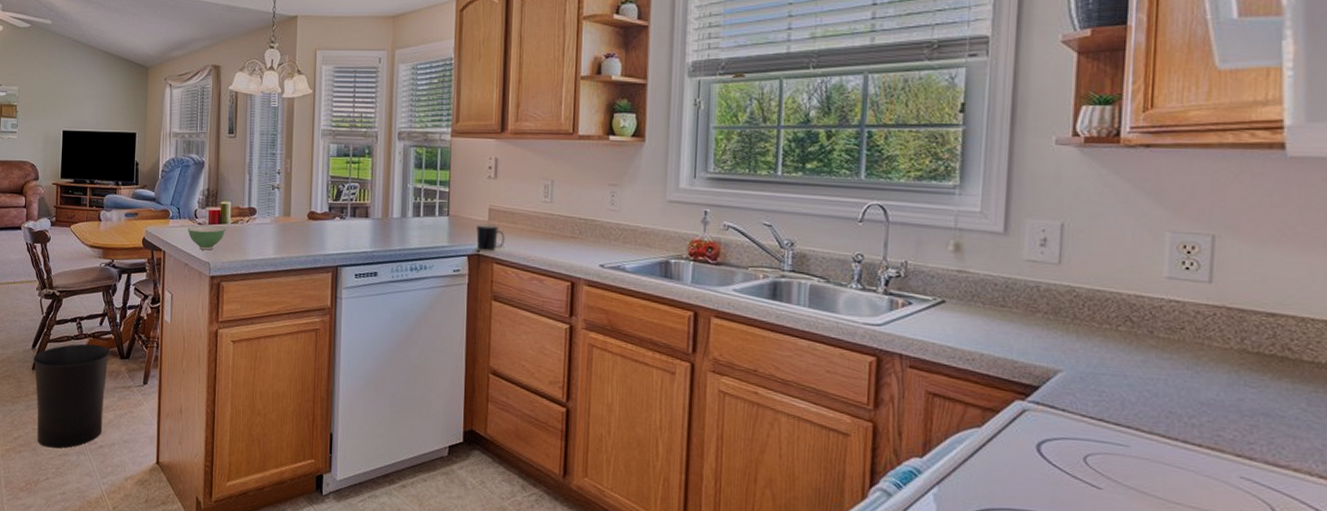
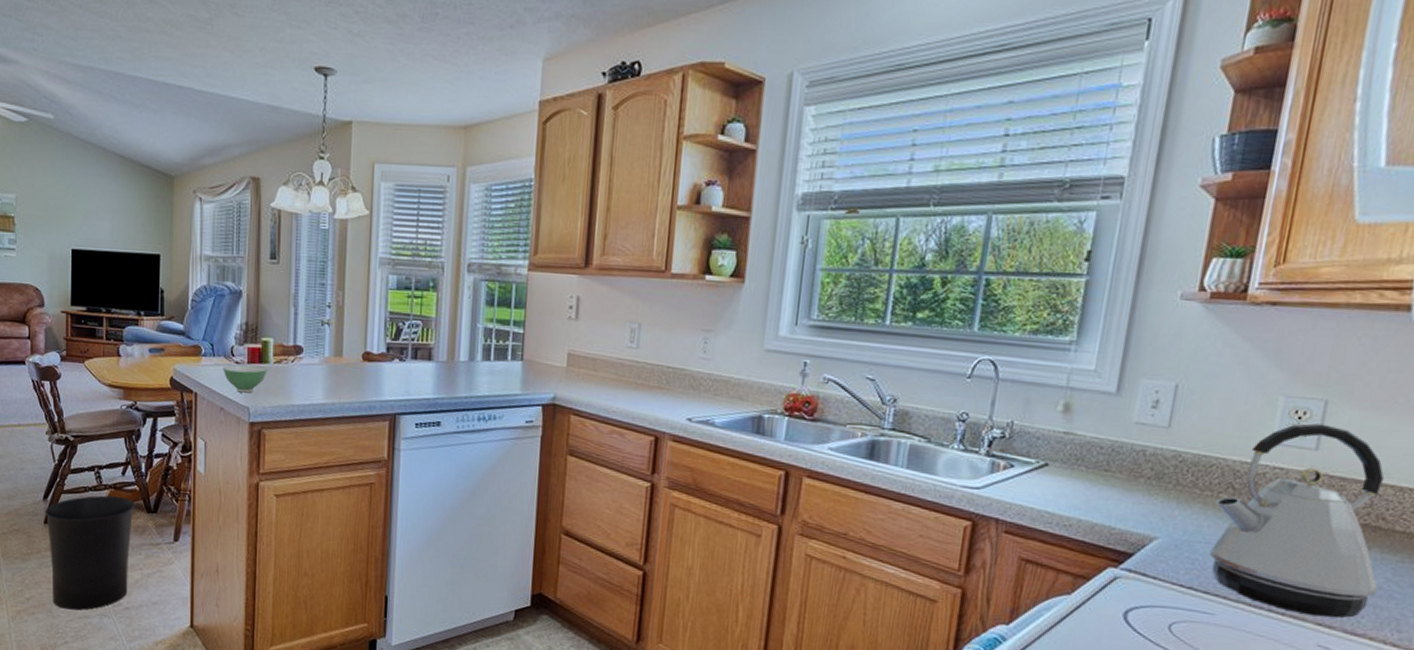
mug: present [475,224,505,253] -> none [552,370,585,403]
kettle: none [1115,257,1295,450] -> present [1209,423,1385,619]

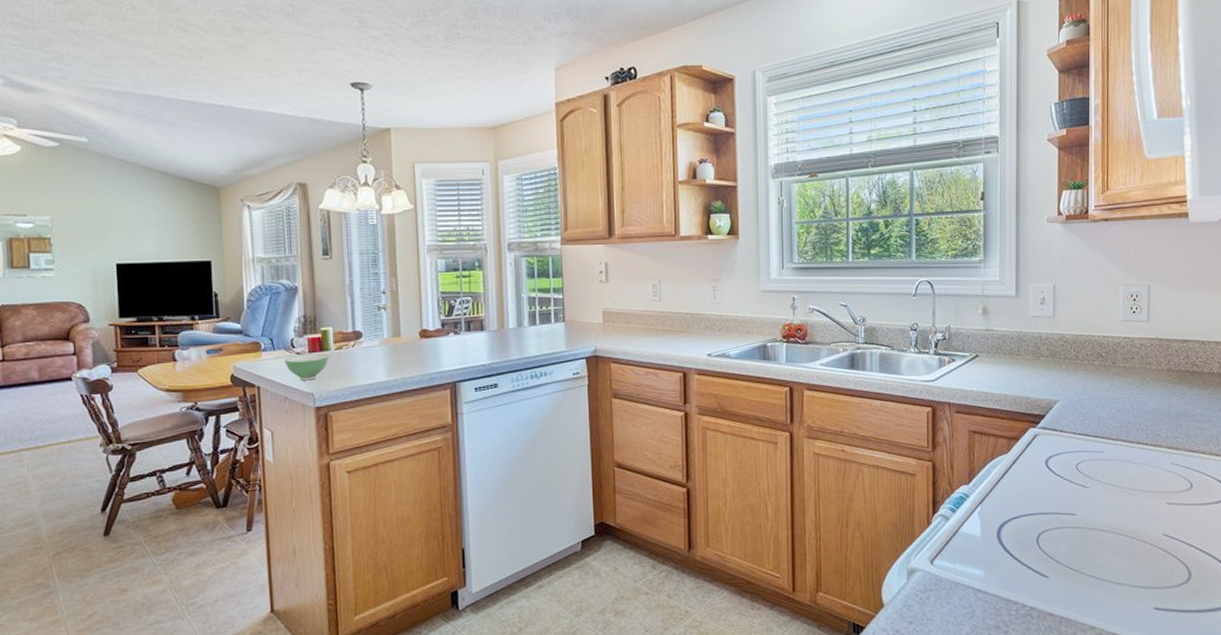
waste bin: present [45,495,135,610] -> none [104,497,203,619]
kettle: present [1209,423,1385,619] -> none [1092,302,1201,443]

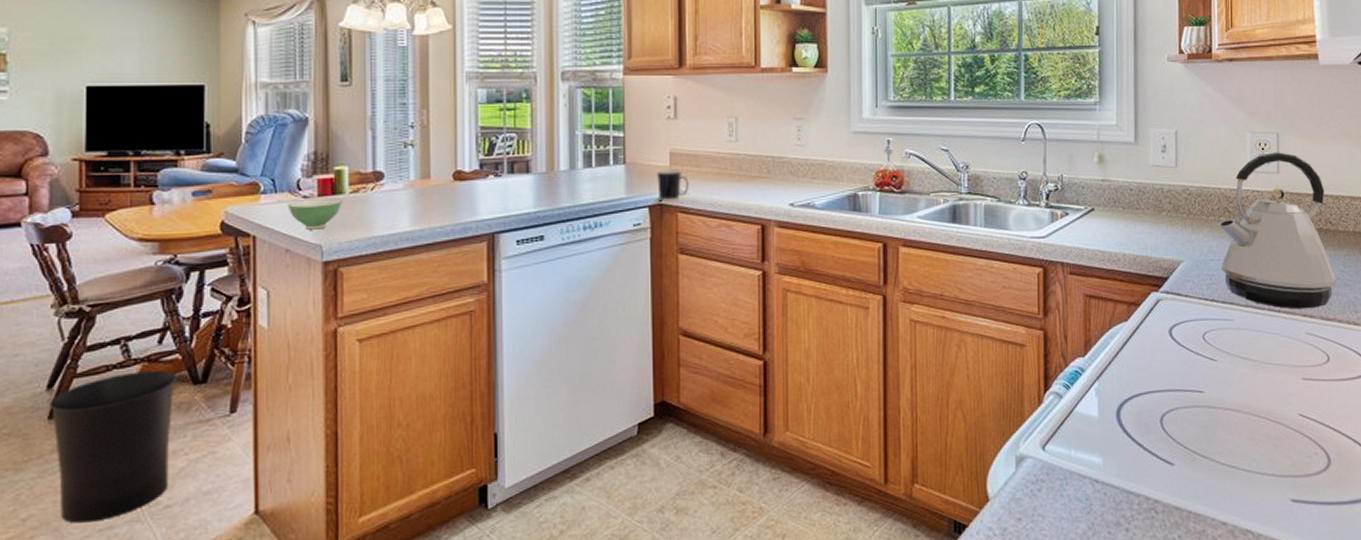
waste bin: none [104,497,203,619] -> present [49,370,177,523]
mug: none [591,326,620,354] -> present [656,170,689,202]
kettle: none [1092,302,1201,443] -> present [1218,152,1337,310]

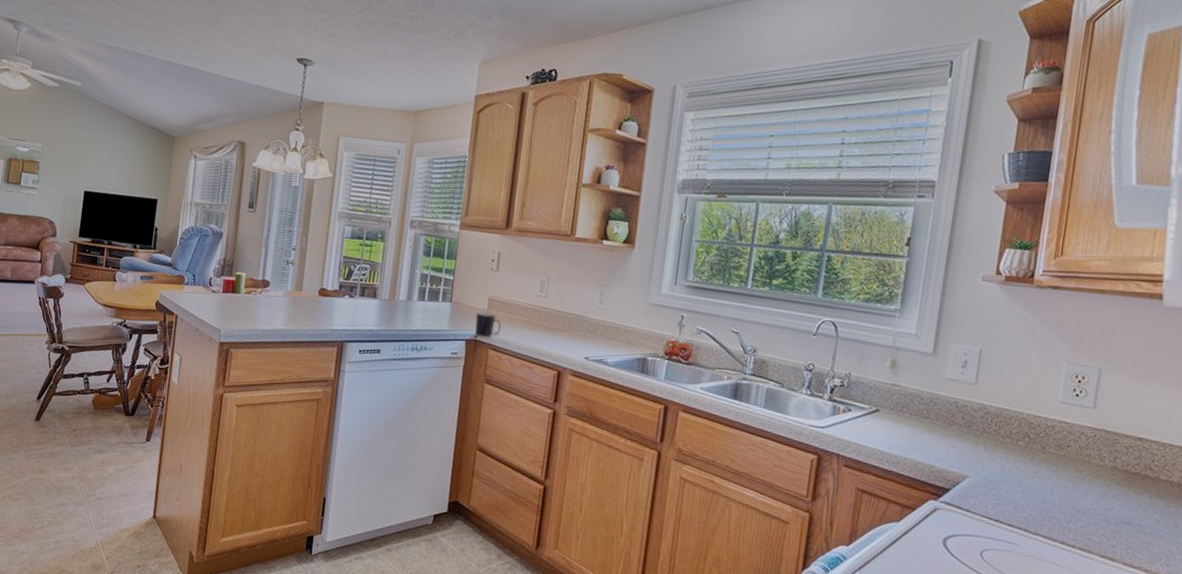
waste bin: present [49,370,177,523] -> none [35,398,116,498]
bowl: present [287,199,343,230] -> none [201,293,239,318]
kettle: present [1218,152,1337,310] -> none [1012,386,1150,552]

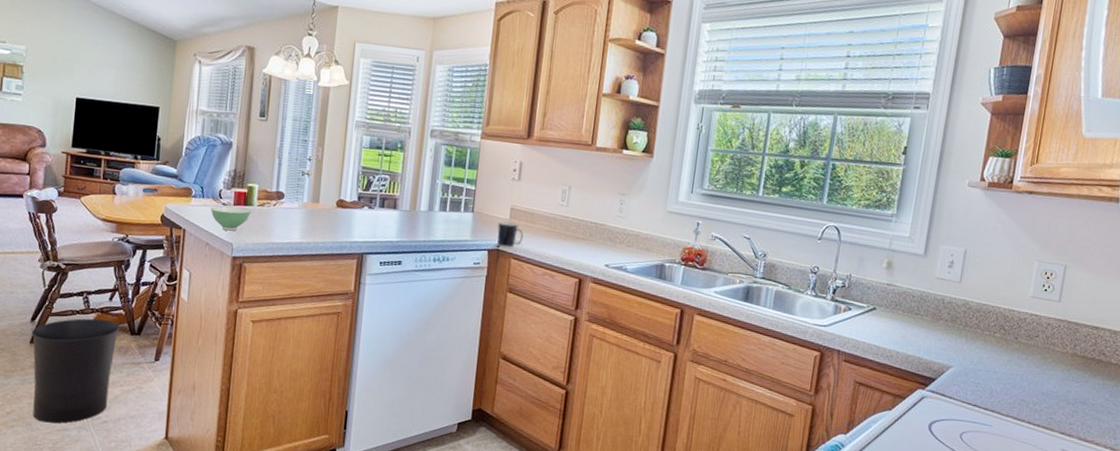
waste bin: none [35,398,116,498] -> present [31,318,120,424]
bowl: none [201,293,239,318] -> present [210,206,252,231]

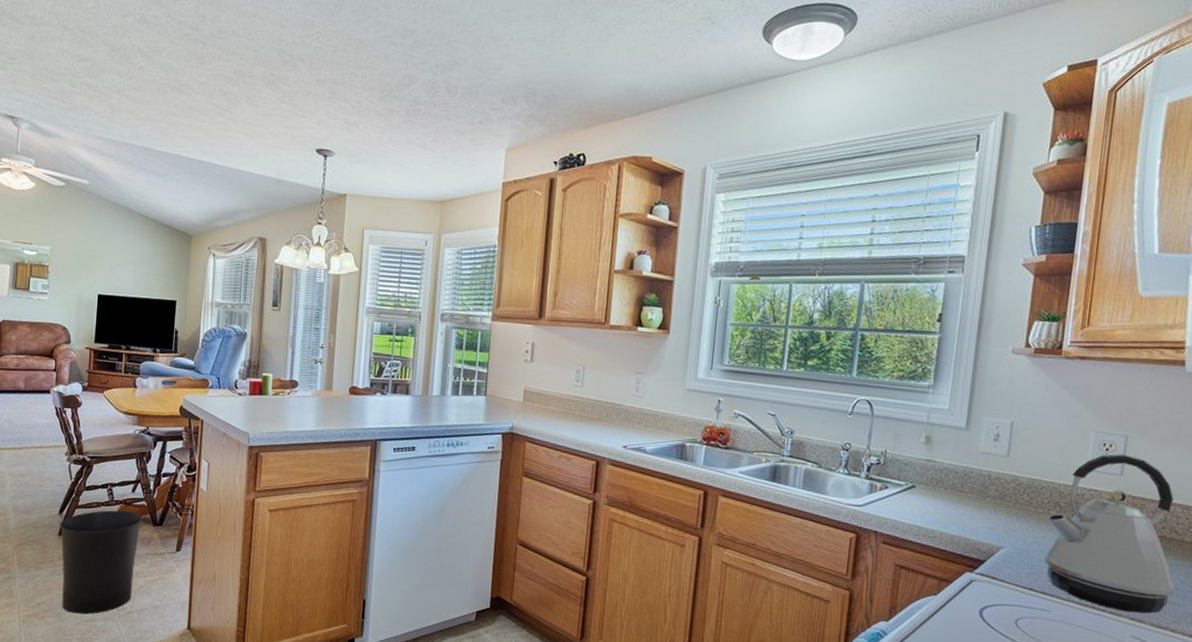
bowl: present [210,206,252,231] -> none [227,396,267,421]
mug: present [497,221,524,249] -> none [510,404,538,432]
kettle: none [988,282,1104,429] -> present [1044,454,1176,614]

